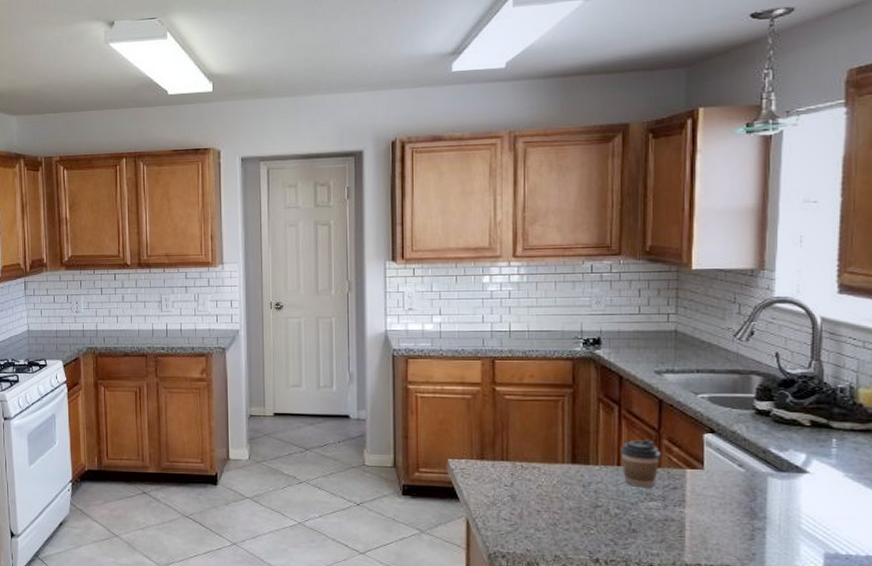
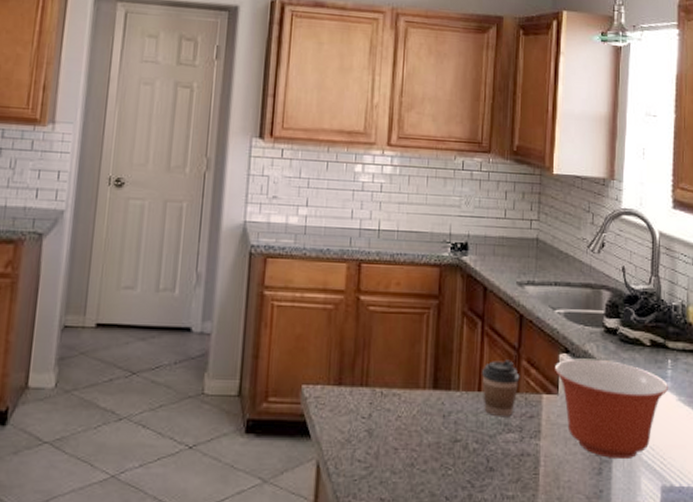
mixing bowl: none [698,438,832,528] -> present [554,358,668,460]

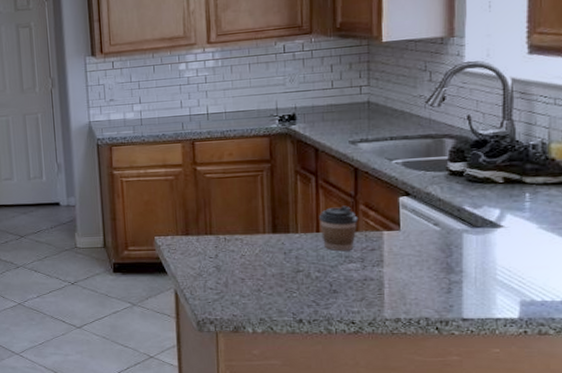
mixing bowl: present [554,358,668,460] -> none [394,198,526,280]

